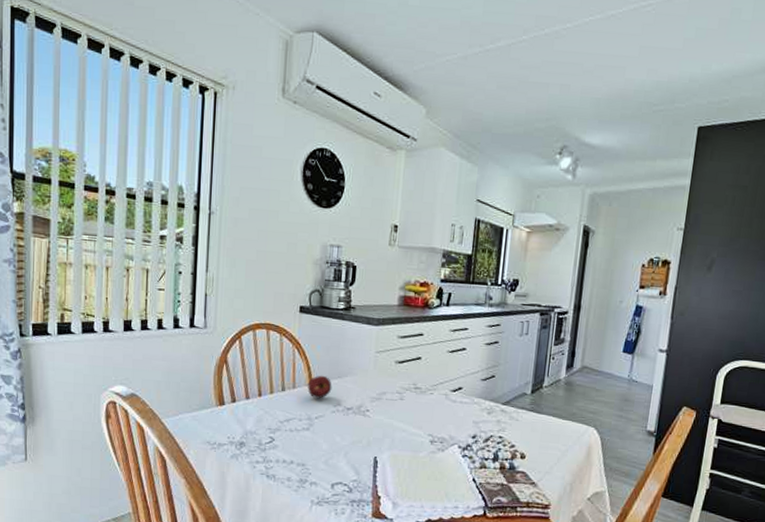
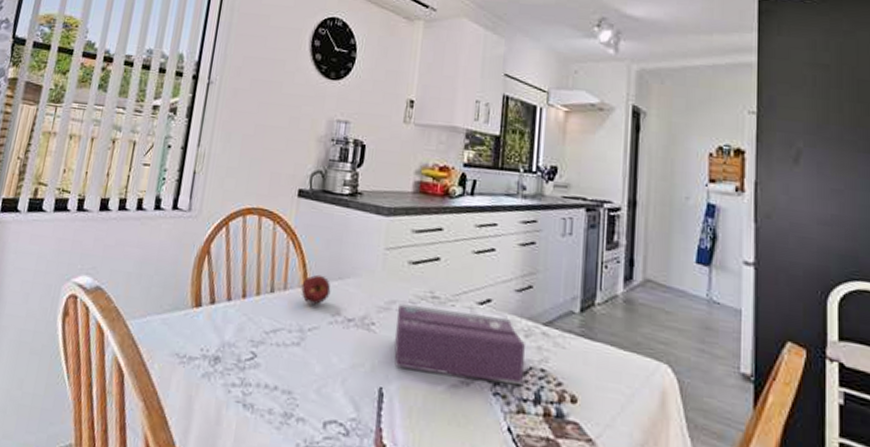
tissue box: none [385,394,488,449] -> present [394,303,525,385]

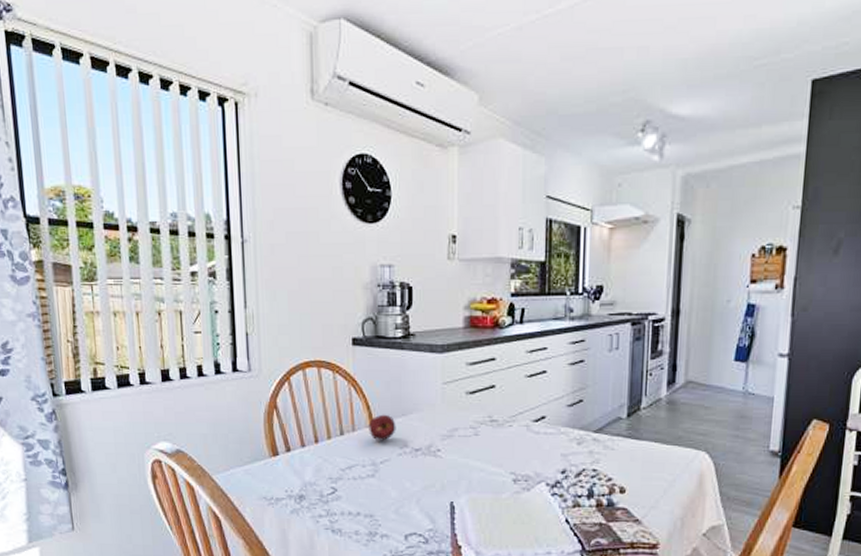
tissue box: present [394,303,525,385] -> none [461,429,578,485]

